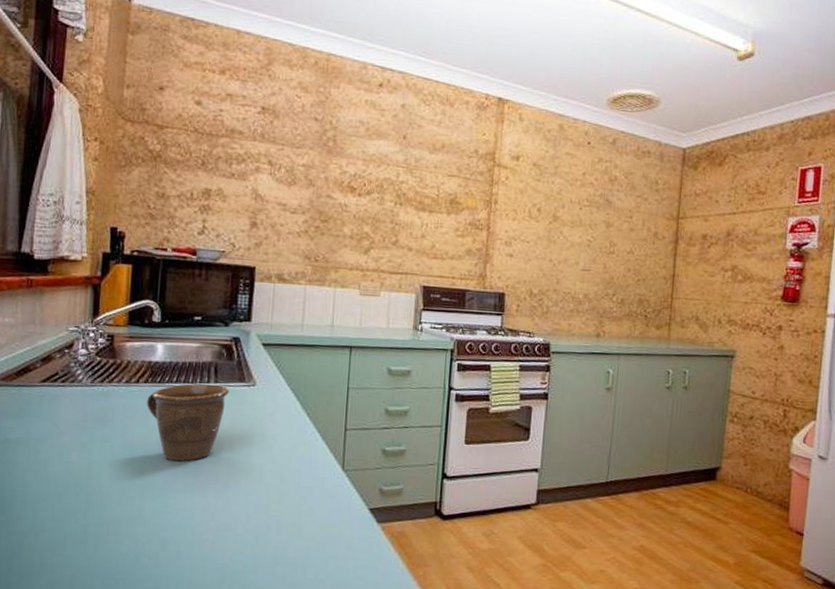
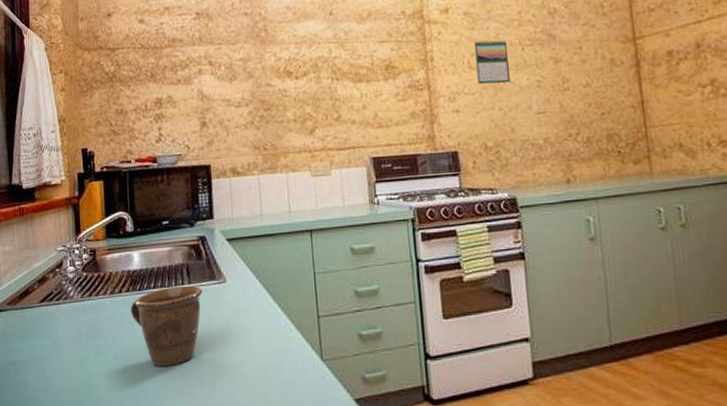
calendar: none [535,192,568,238] -> present [474,40,511,85]

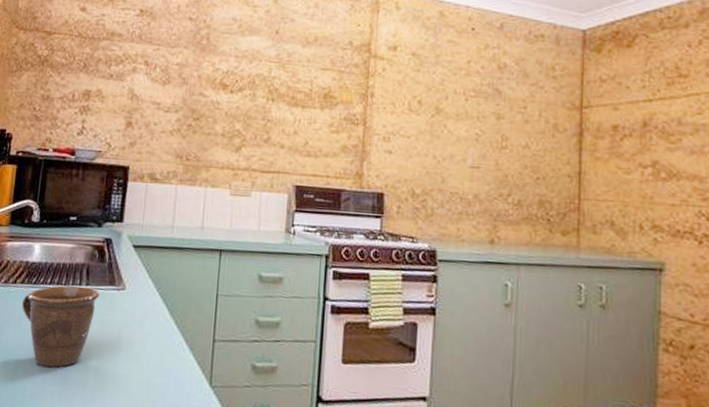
calendar: present [474,40,511,85] -> none [415,83,452,132]

